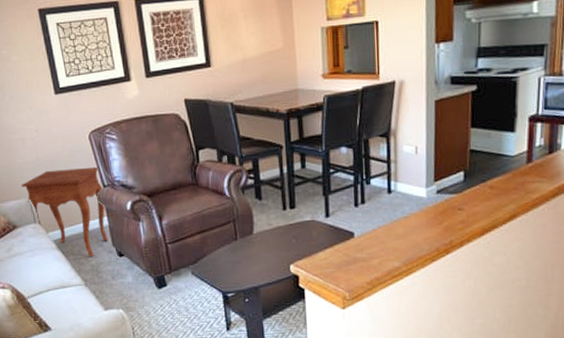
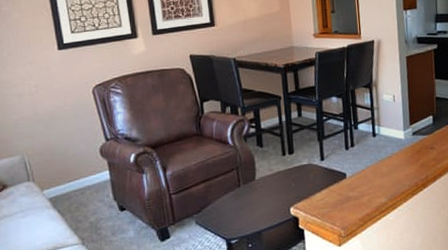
side table: present [21,166,108,258] -> none [15,120,109,214]

